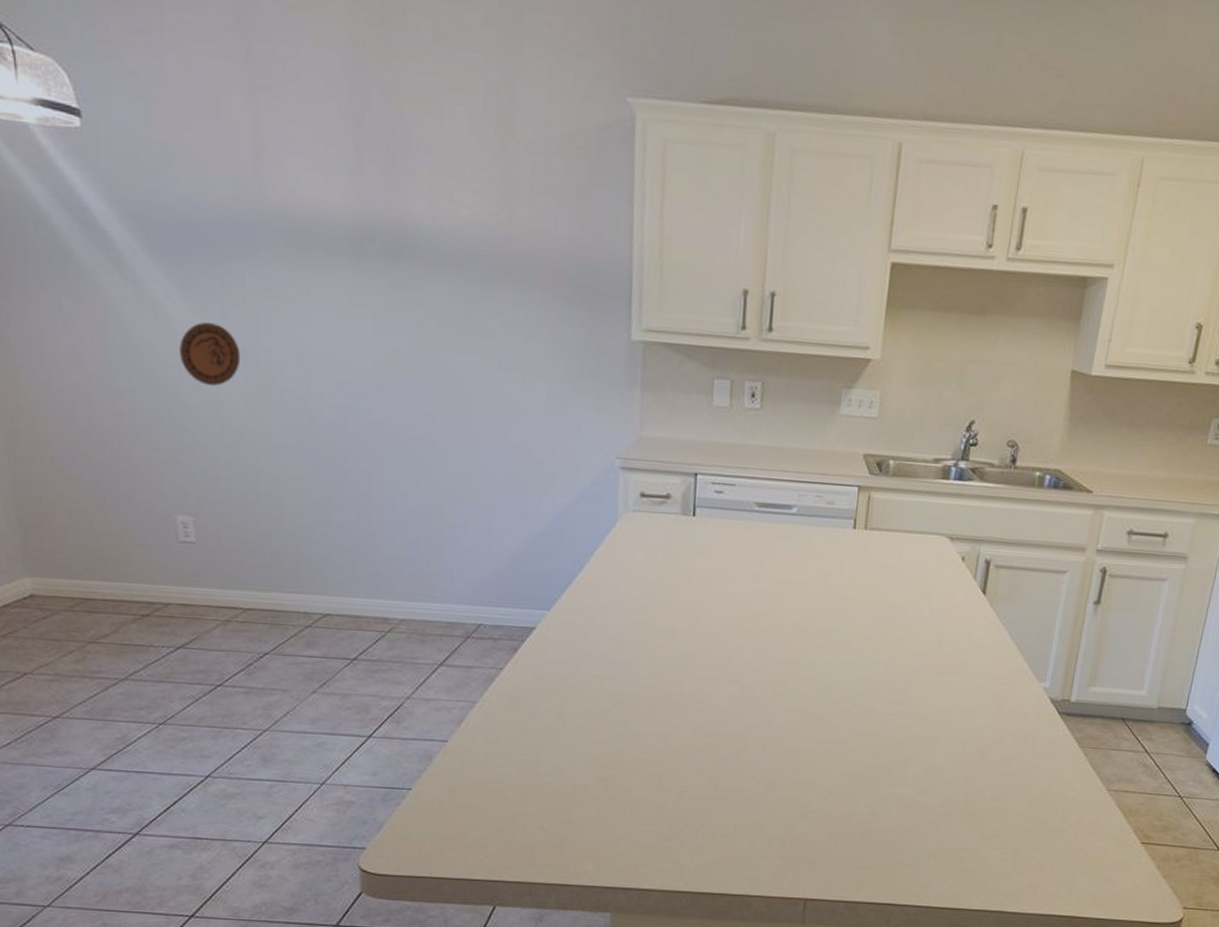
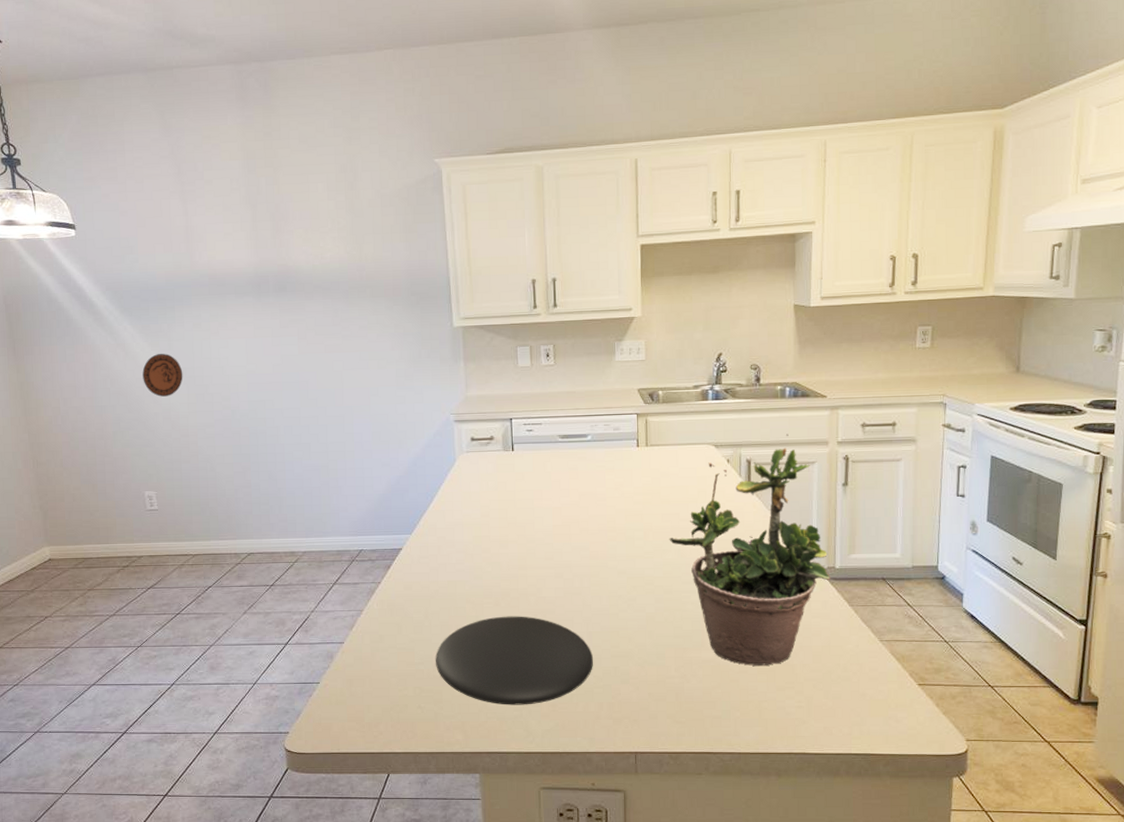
plate: none [567,724,768,835] -> present [436,616,594,705]
potted plant: none [878,533,1064,809] -> present [669,434,830,666]

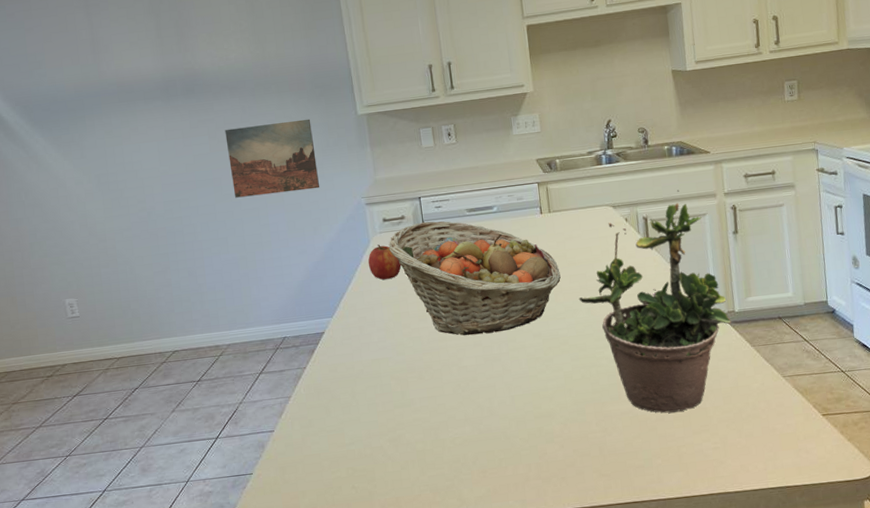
decorative plate: present [142,354,183,397] -> none [56,162,98,205]
wall art: none [315,327,409,403] -> present [225,119,320,198]
plate: present [436,616,594,705] -> none [365,387,519,477]
apple: none [452,464,486,500] -> present [368,244,402,280]
fruit basket: none [474,444,652,566] -> present [388,221,561,336]

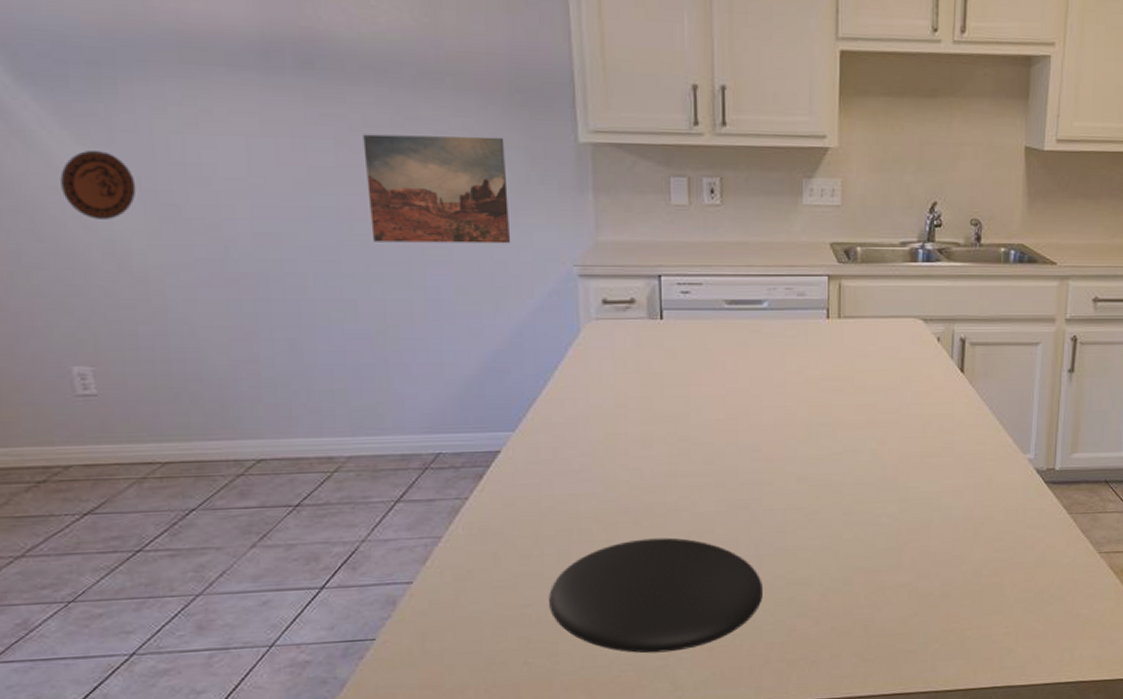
decorative plate: none [56,162,98,205] -> present [60,151,137,220]
plate: none [365,387,519,477] -> present [549,537,764,654]
apple: present [368,244,402,280] -> none [574,335,624,385]
fruit basket: present [388,221,561,336] -> none [607,310,843,473]
potted plant: present [578,190,732,413] -> none [863,307,1049,588]

